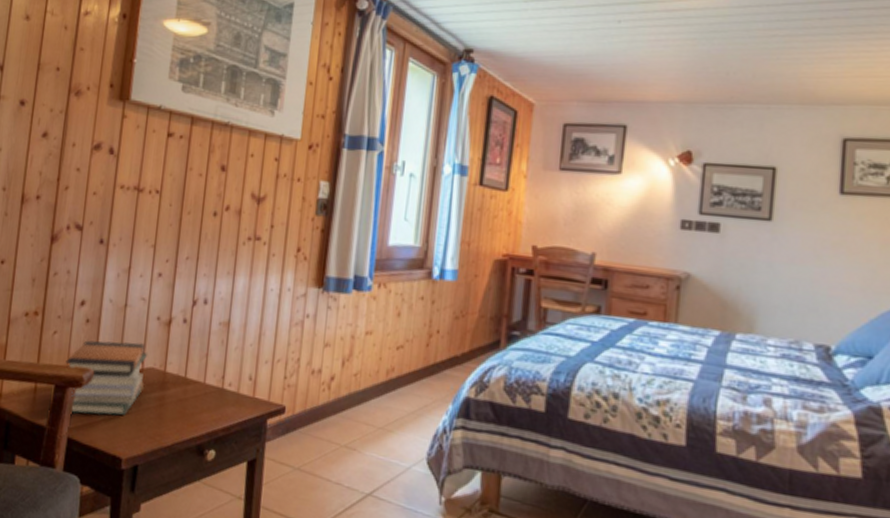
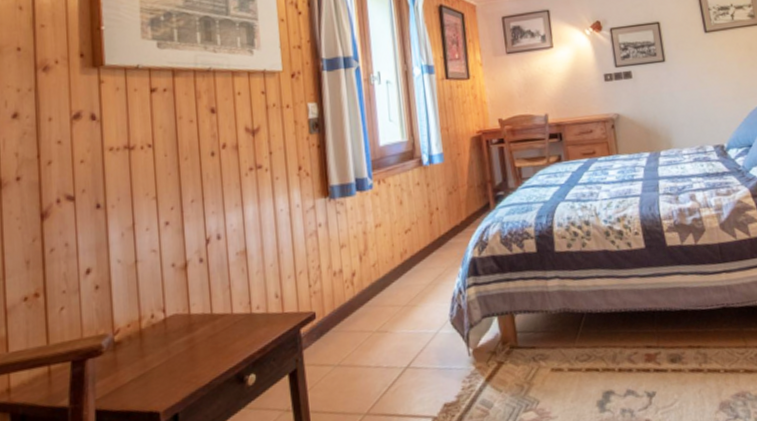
book stack: present [66,340,148,416] -> none [79,293,171,384]

